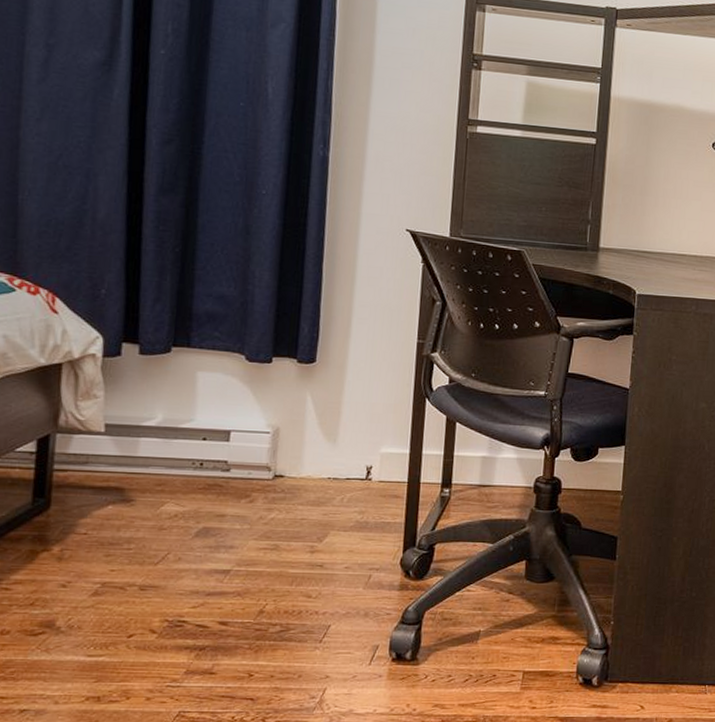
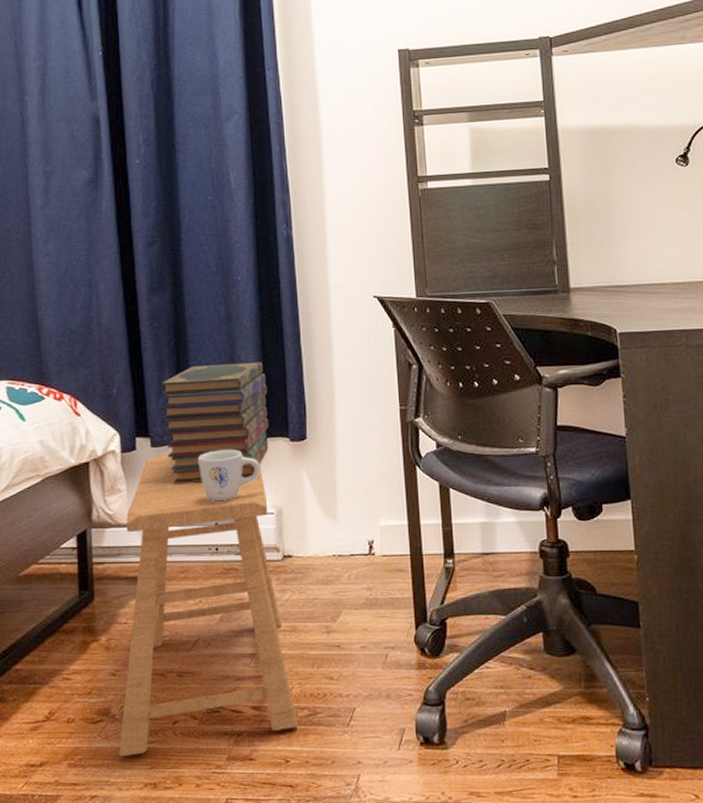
stool: none [60,363,268,670] -> present [119,455,298,757]
book stack: none [156,276,280,396] -> present [160,362,269,484]
mug: none [192,364,261,417] -> present [198,450,260,502]

